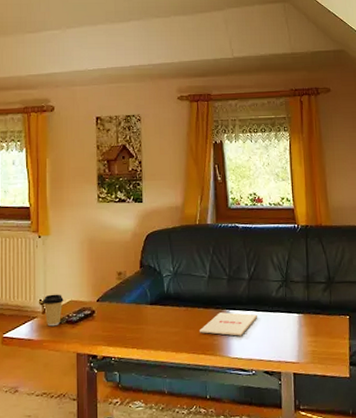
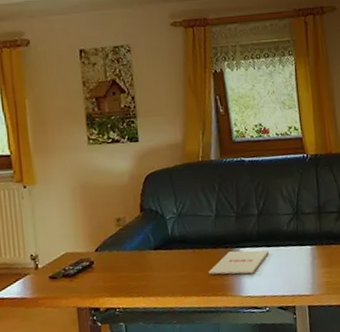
coffee cup: present [43,294,64,327] -> none [34,247,58,283]

